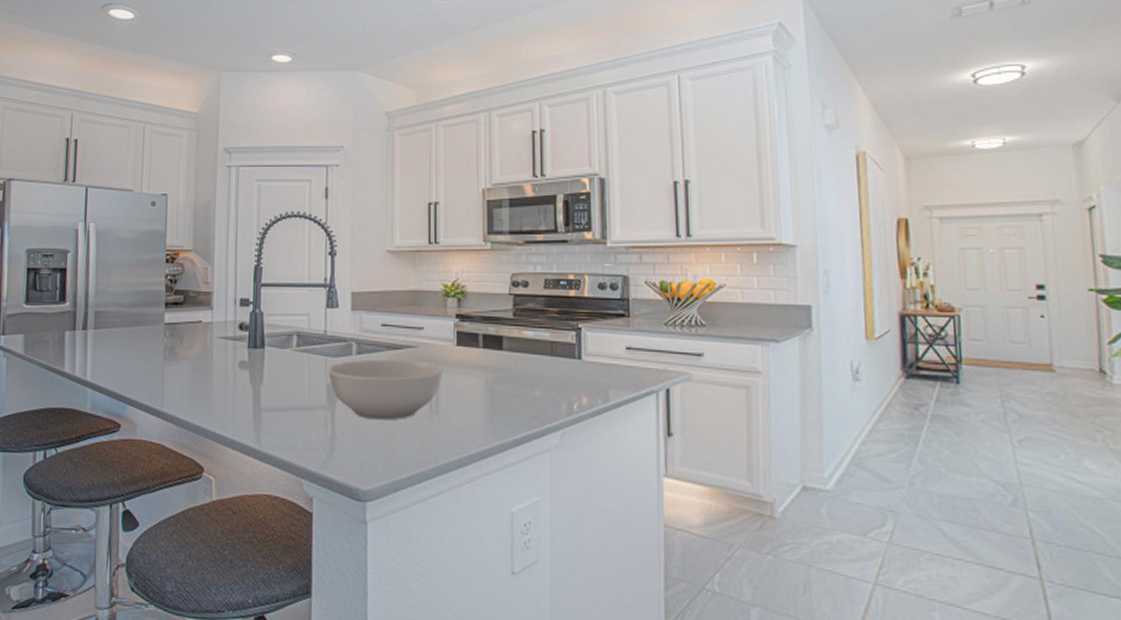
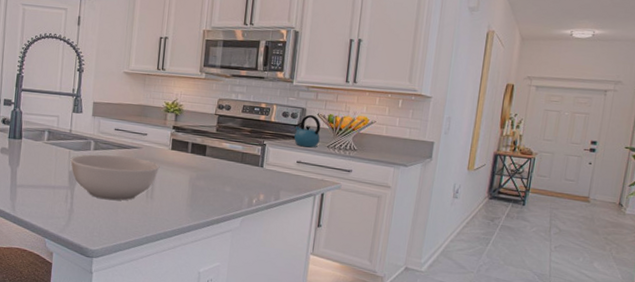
kettle: none [615,283,653,328] -> present [293,114,321,148]

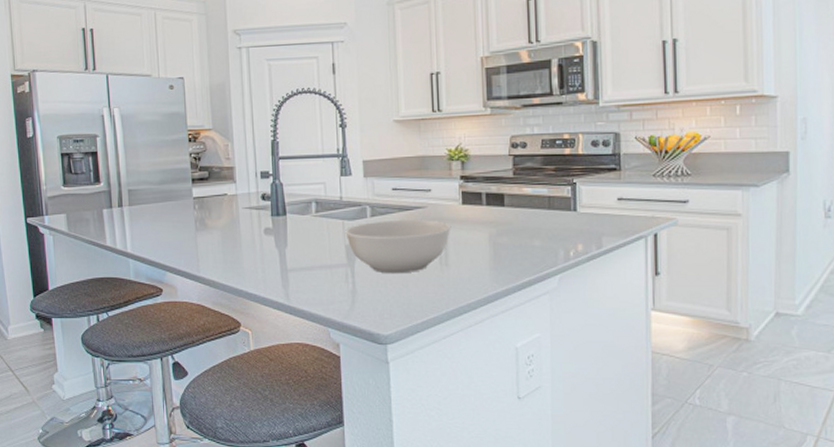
kettle: present [293,114,321,148] -> none [607,139,642,180]

